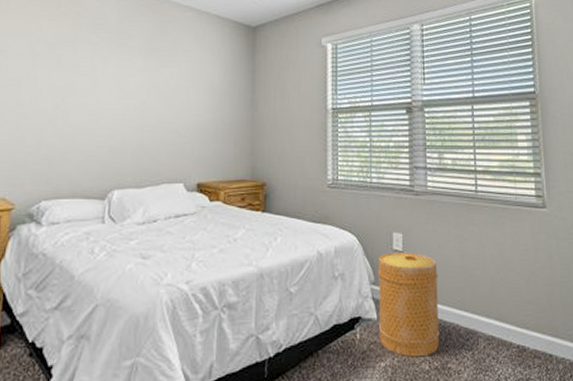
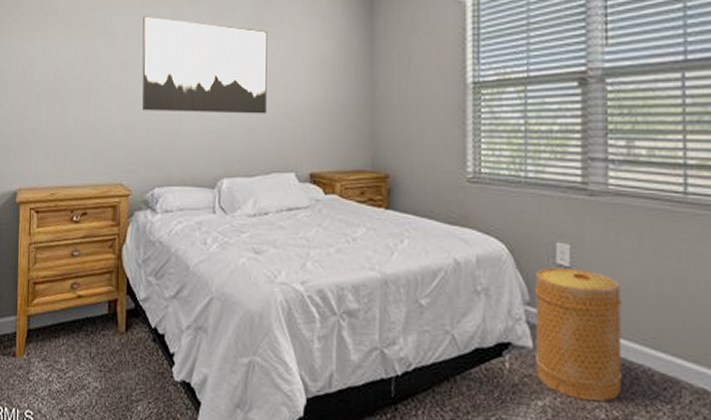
wall art: none [33,38,163,131] -> present [142,16,268,114]

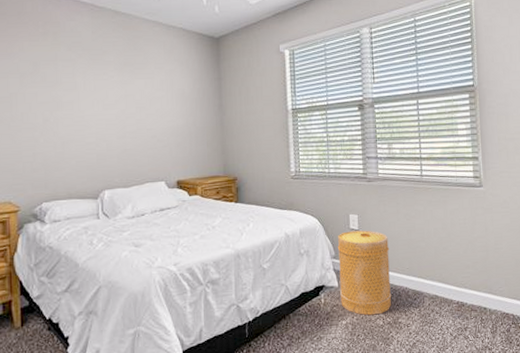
wall art: present [142,16,268,114] -> none [23,58,139,139]

